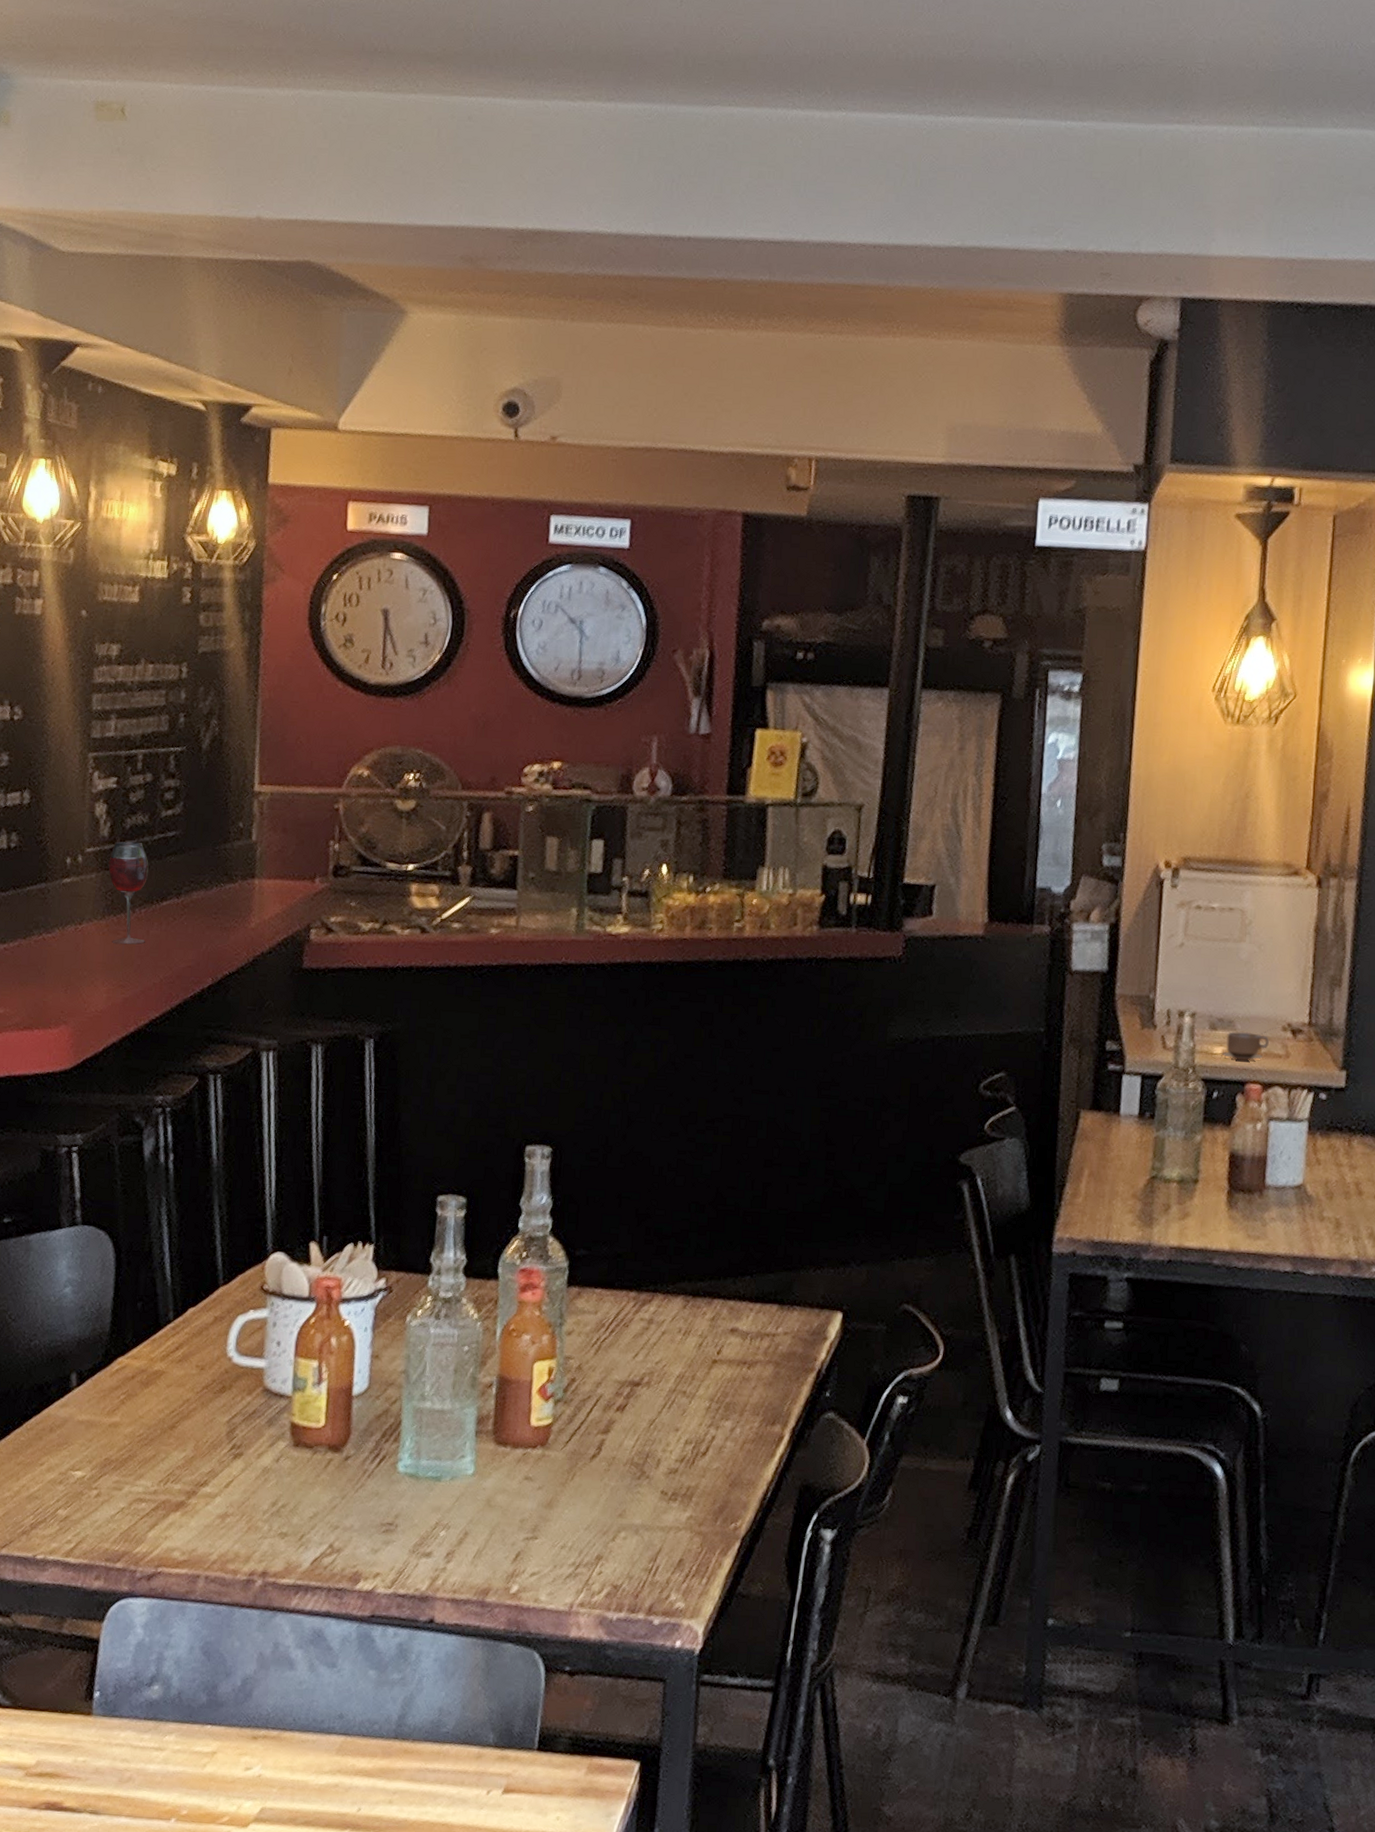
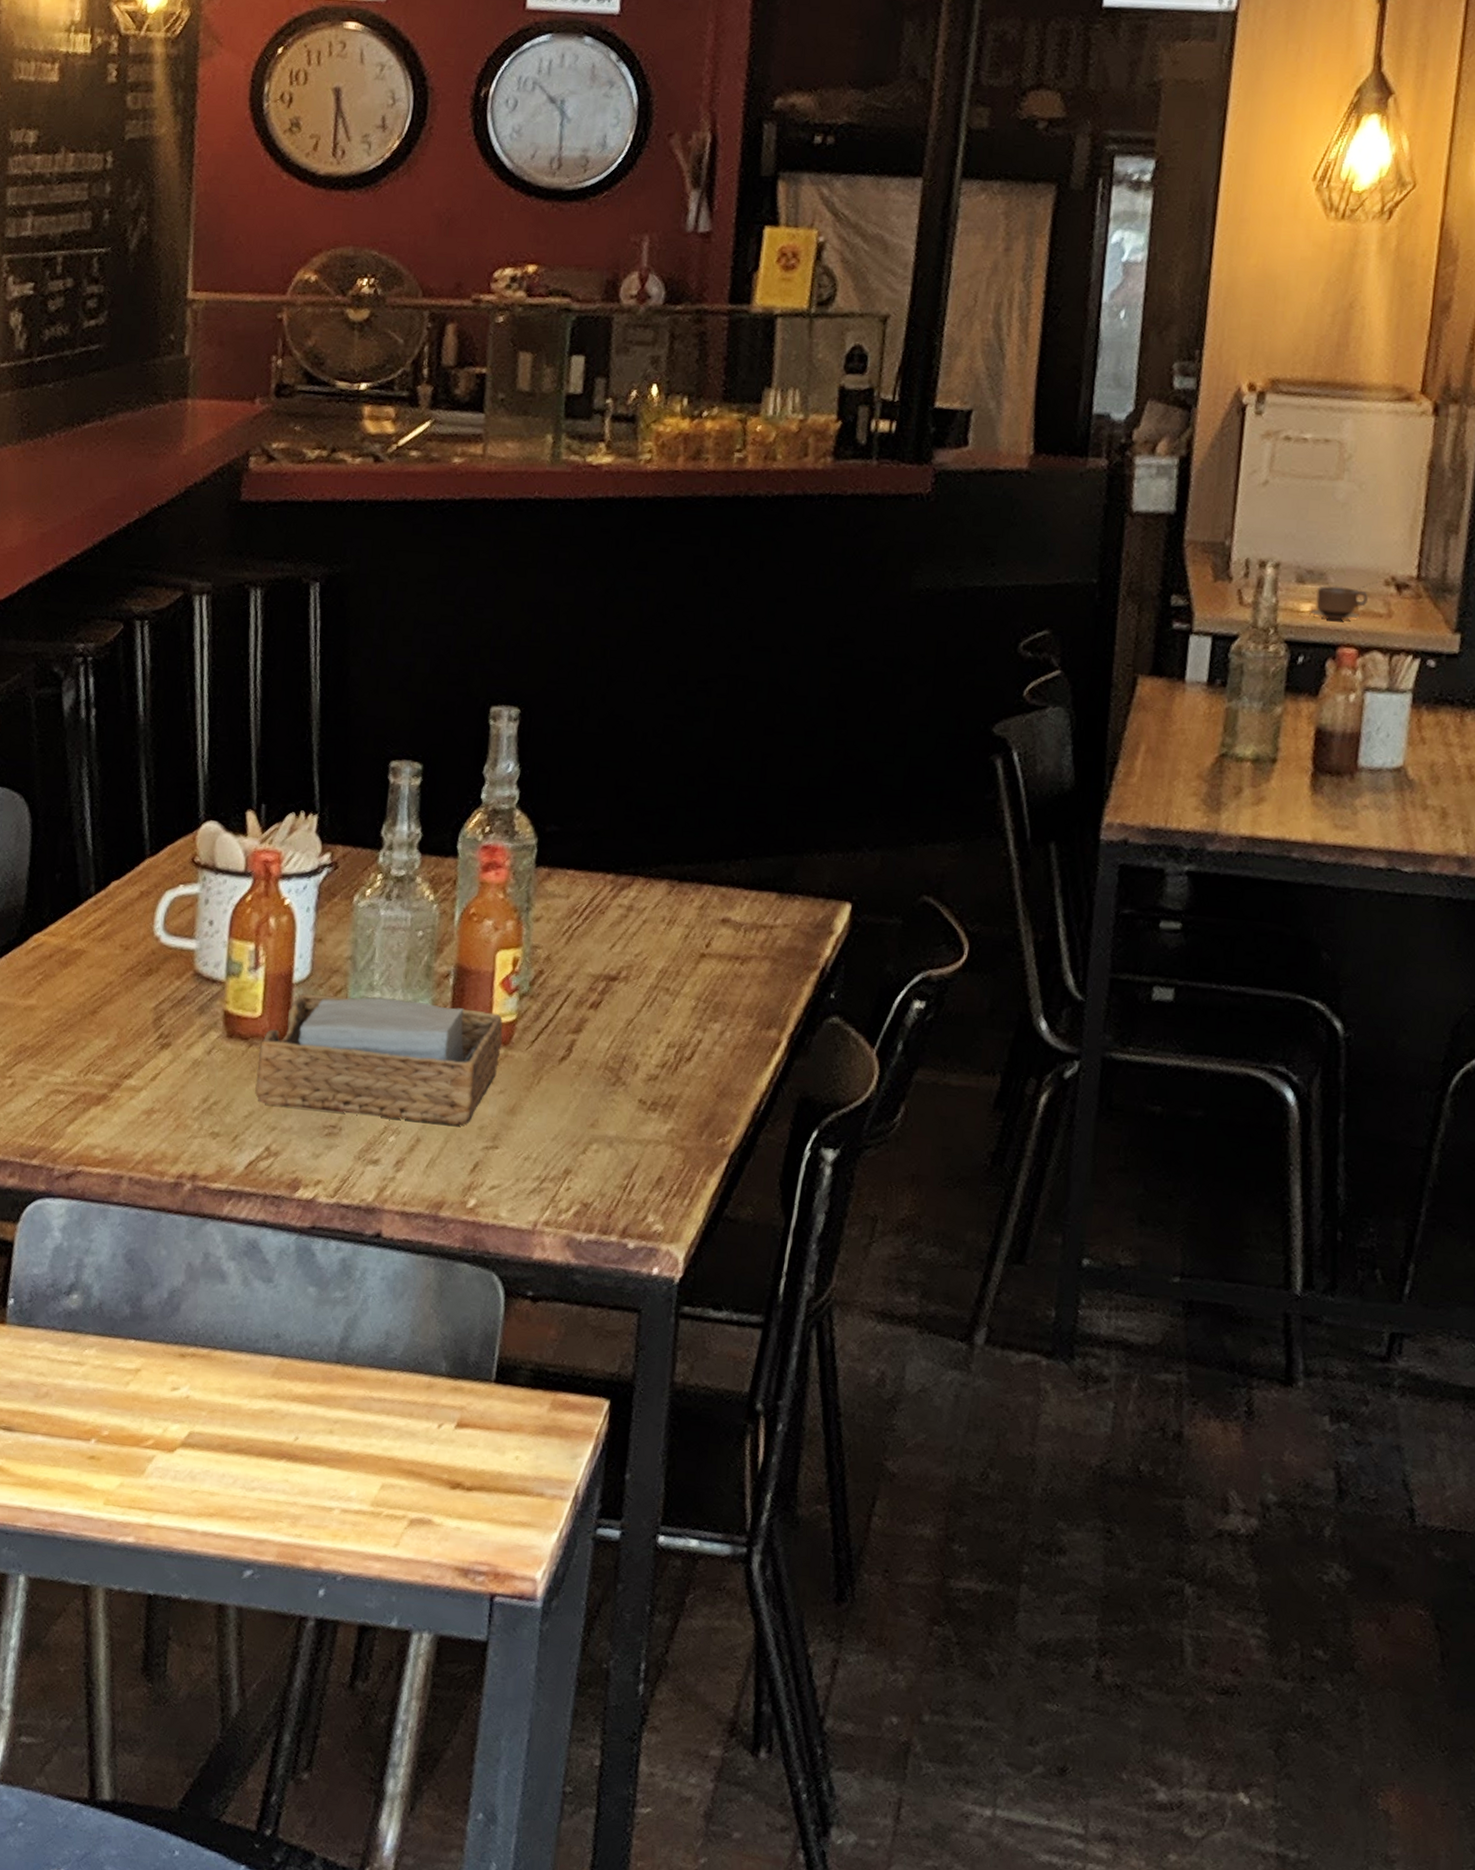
wineglass: present [108,841,149,945] -> none [24,355,69,473]
napkin holder: none [319,1404,540,1520] -> present [255,993,503,1126]

